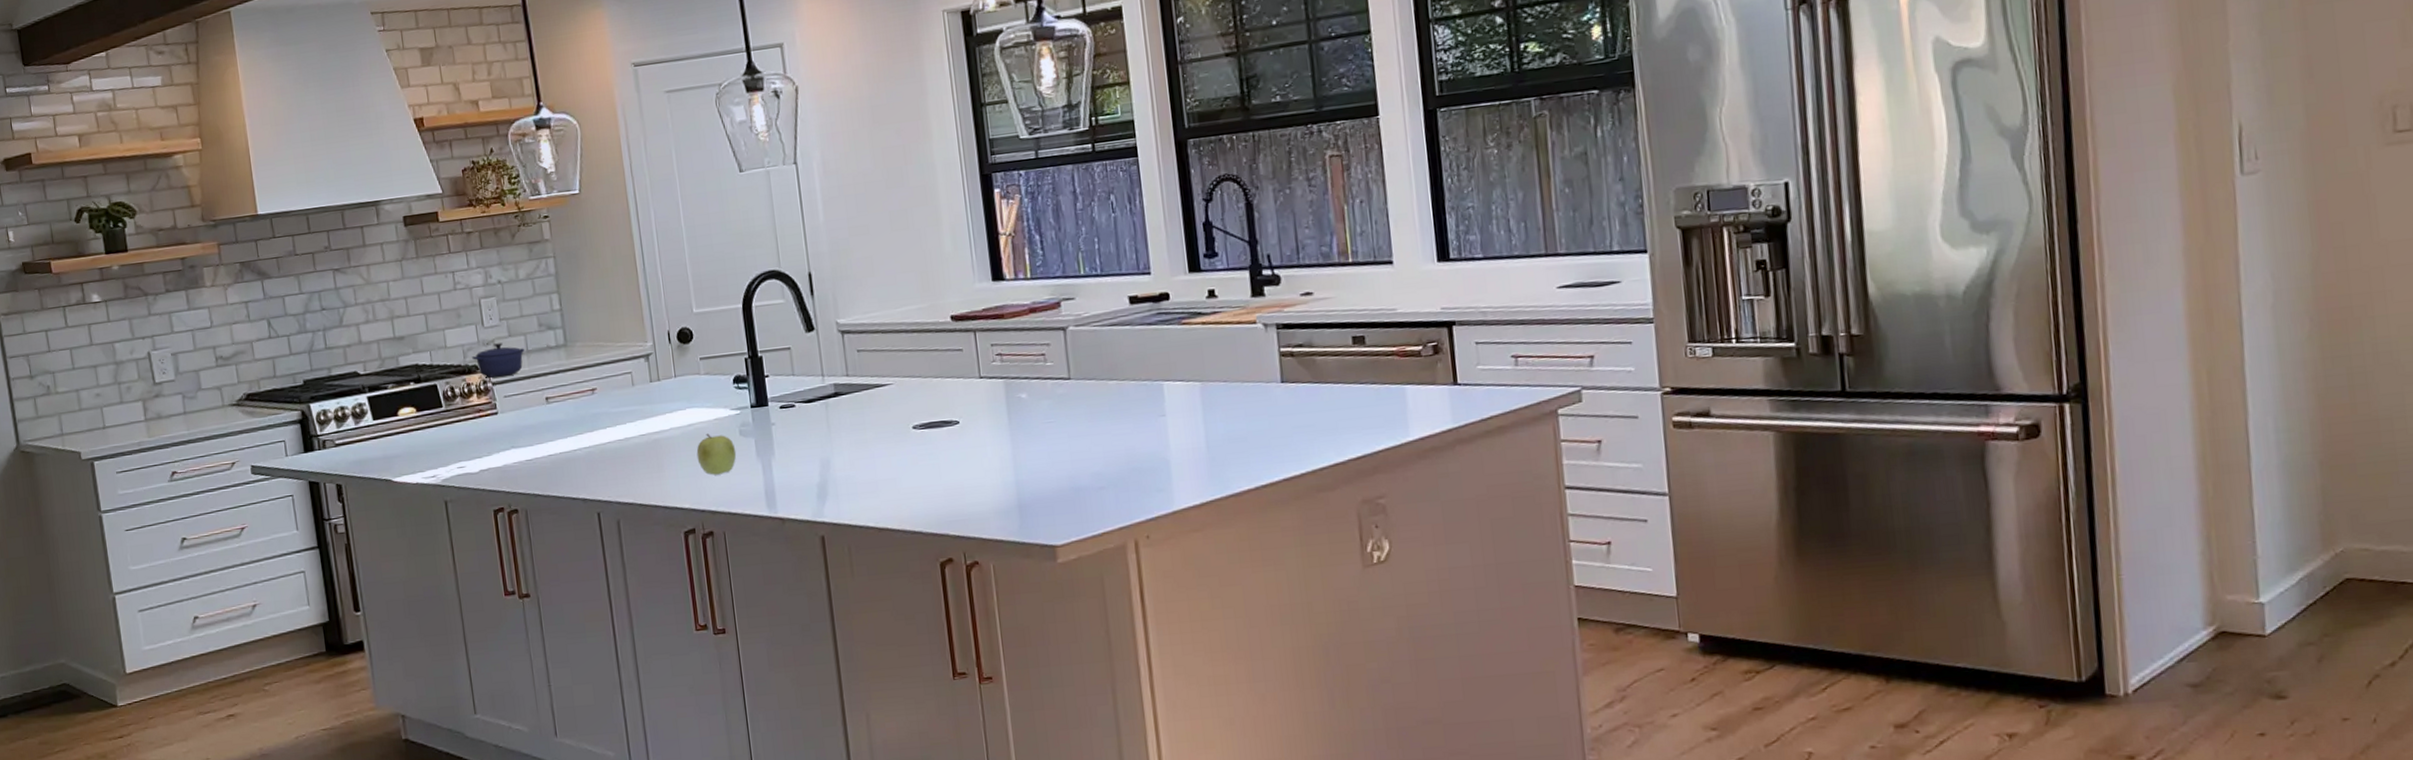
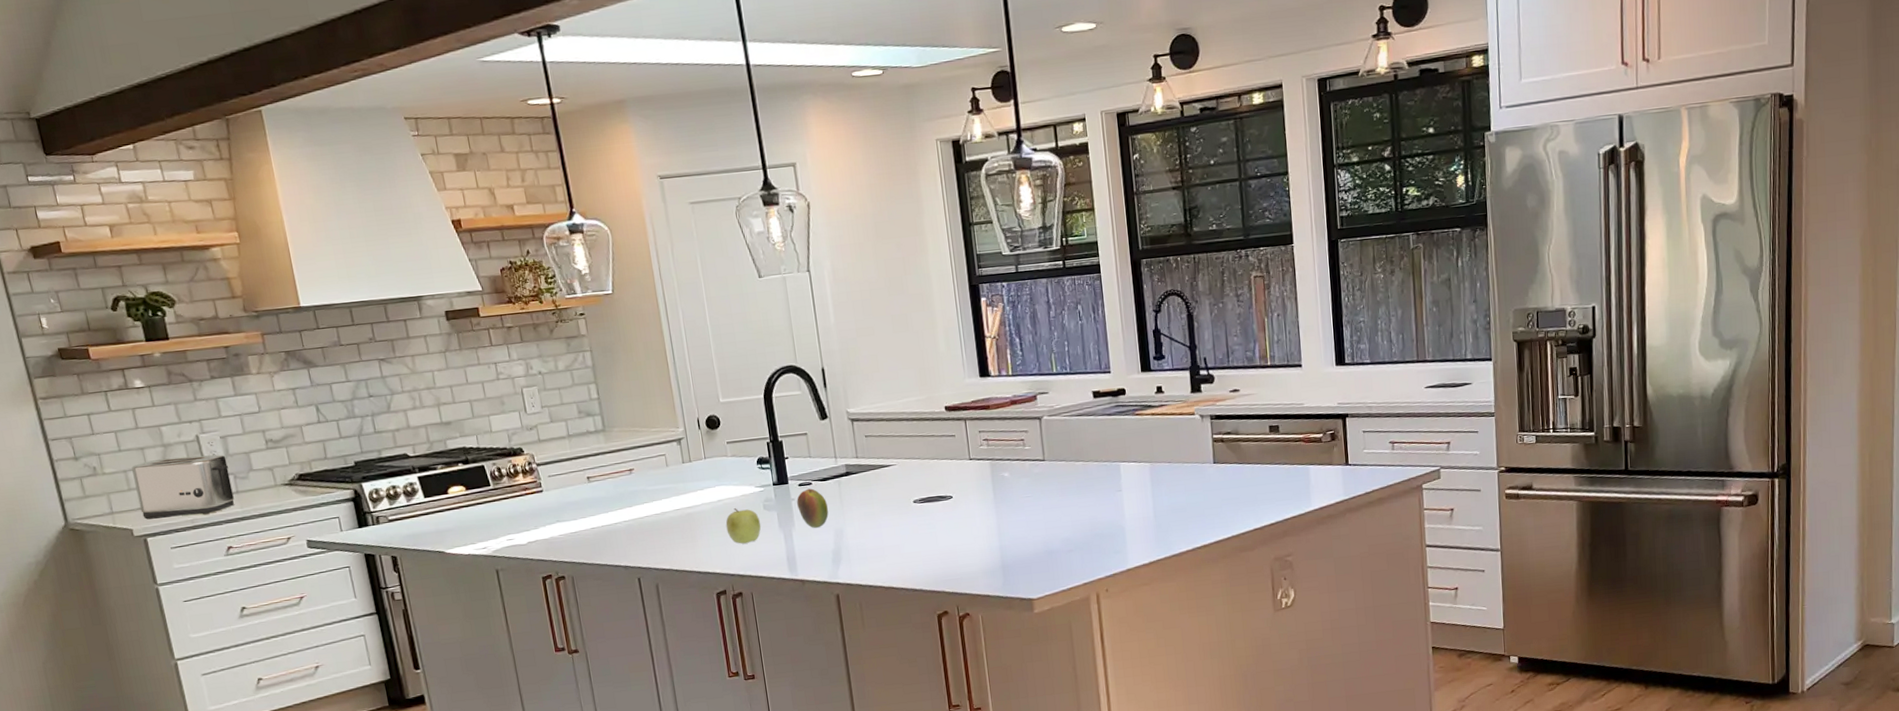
toaster: none [84,372,181,442] -> present [131,454,234,519]
cooking pot: present [472,343,525,378] -> none [517,428,566,459]
fruit: none [777,411,814,459] -> present [797,488,829,529]

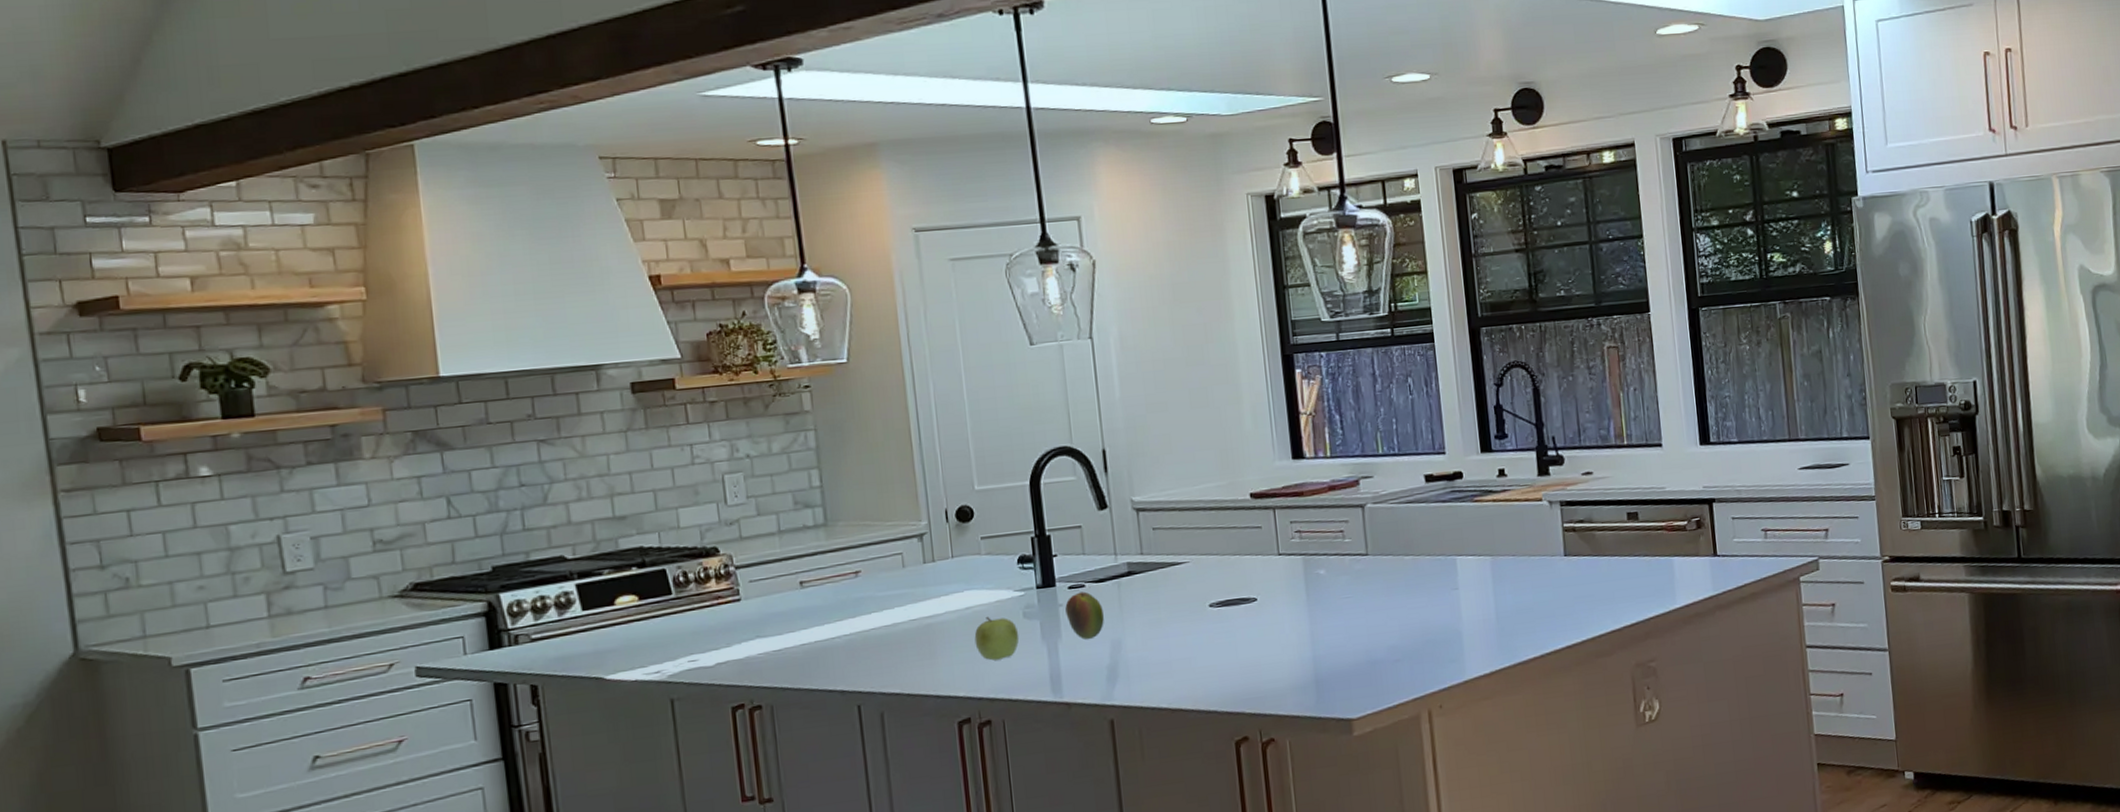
toaster: present [131,454,234,519] -> none [180,559,321,644]

